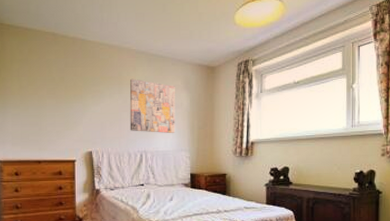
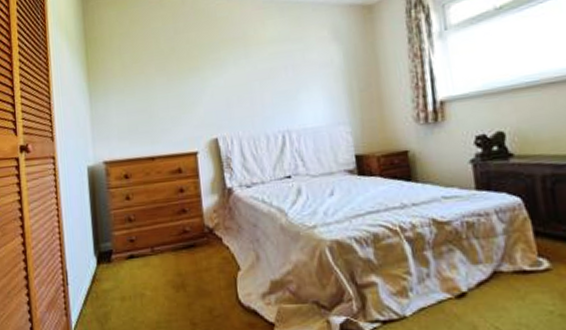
wall art: present [129,78,175,133] -> none [259,36,327,106]

